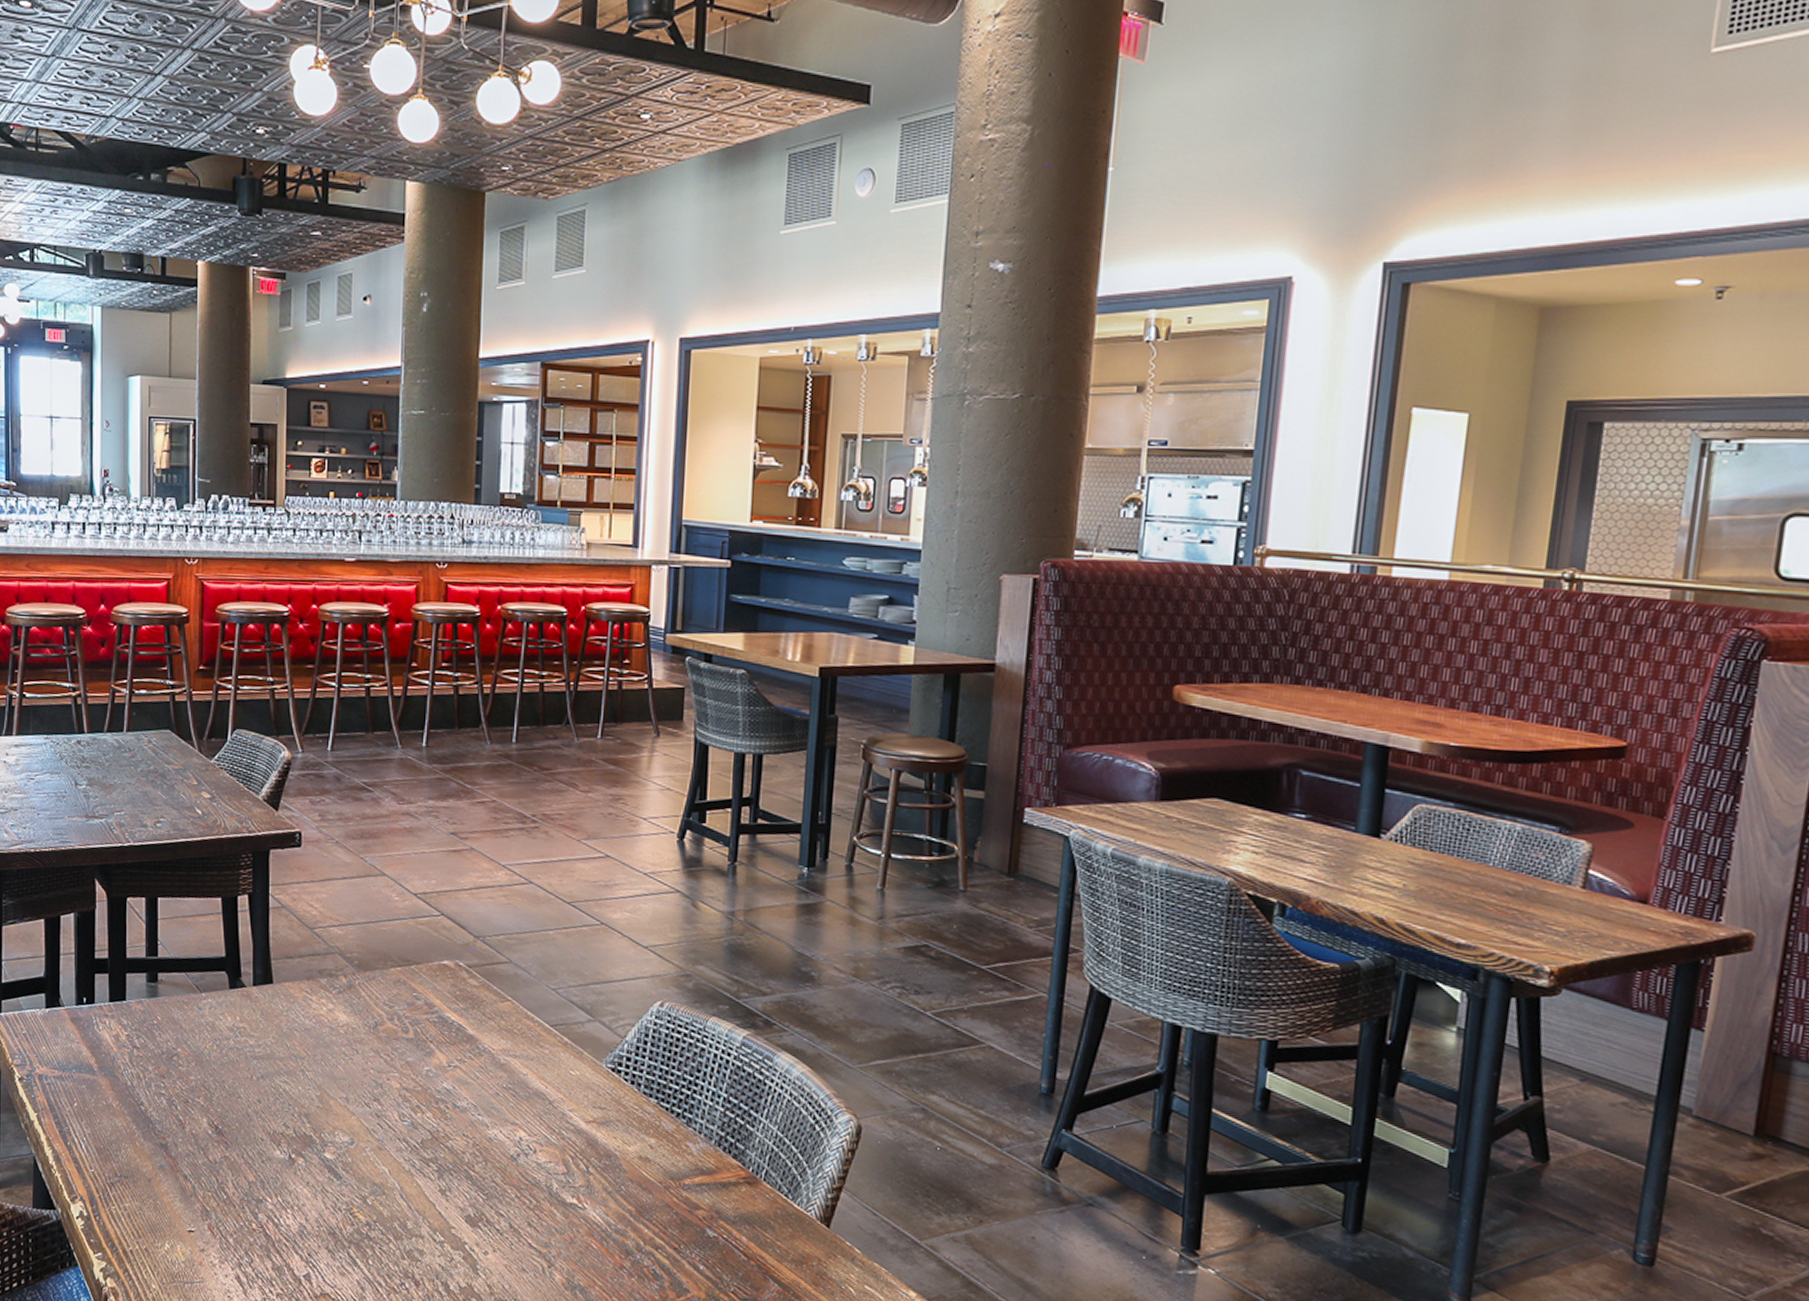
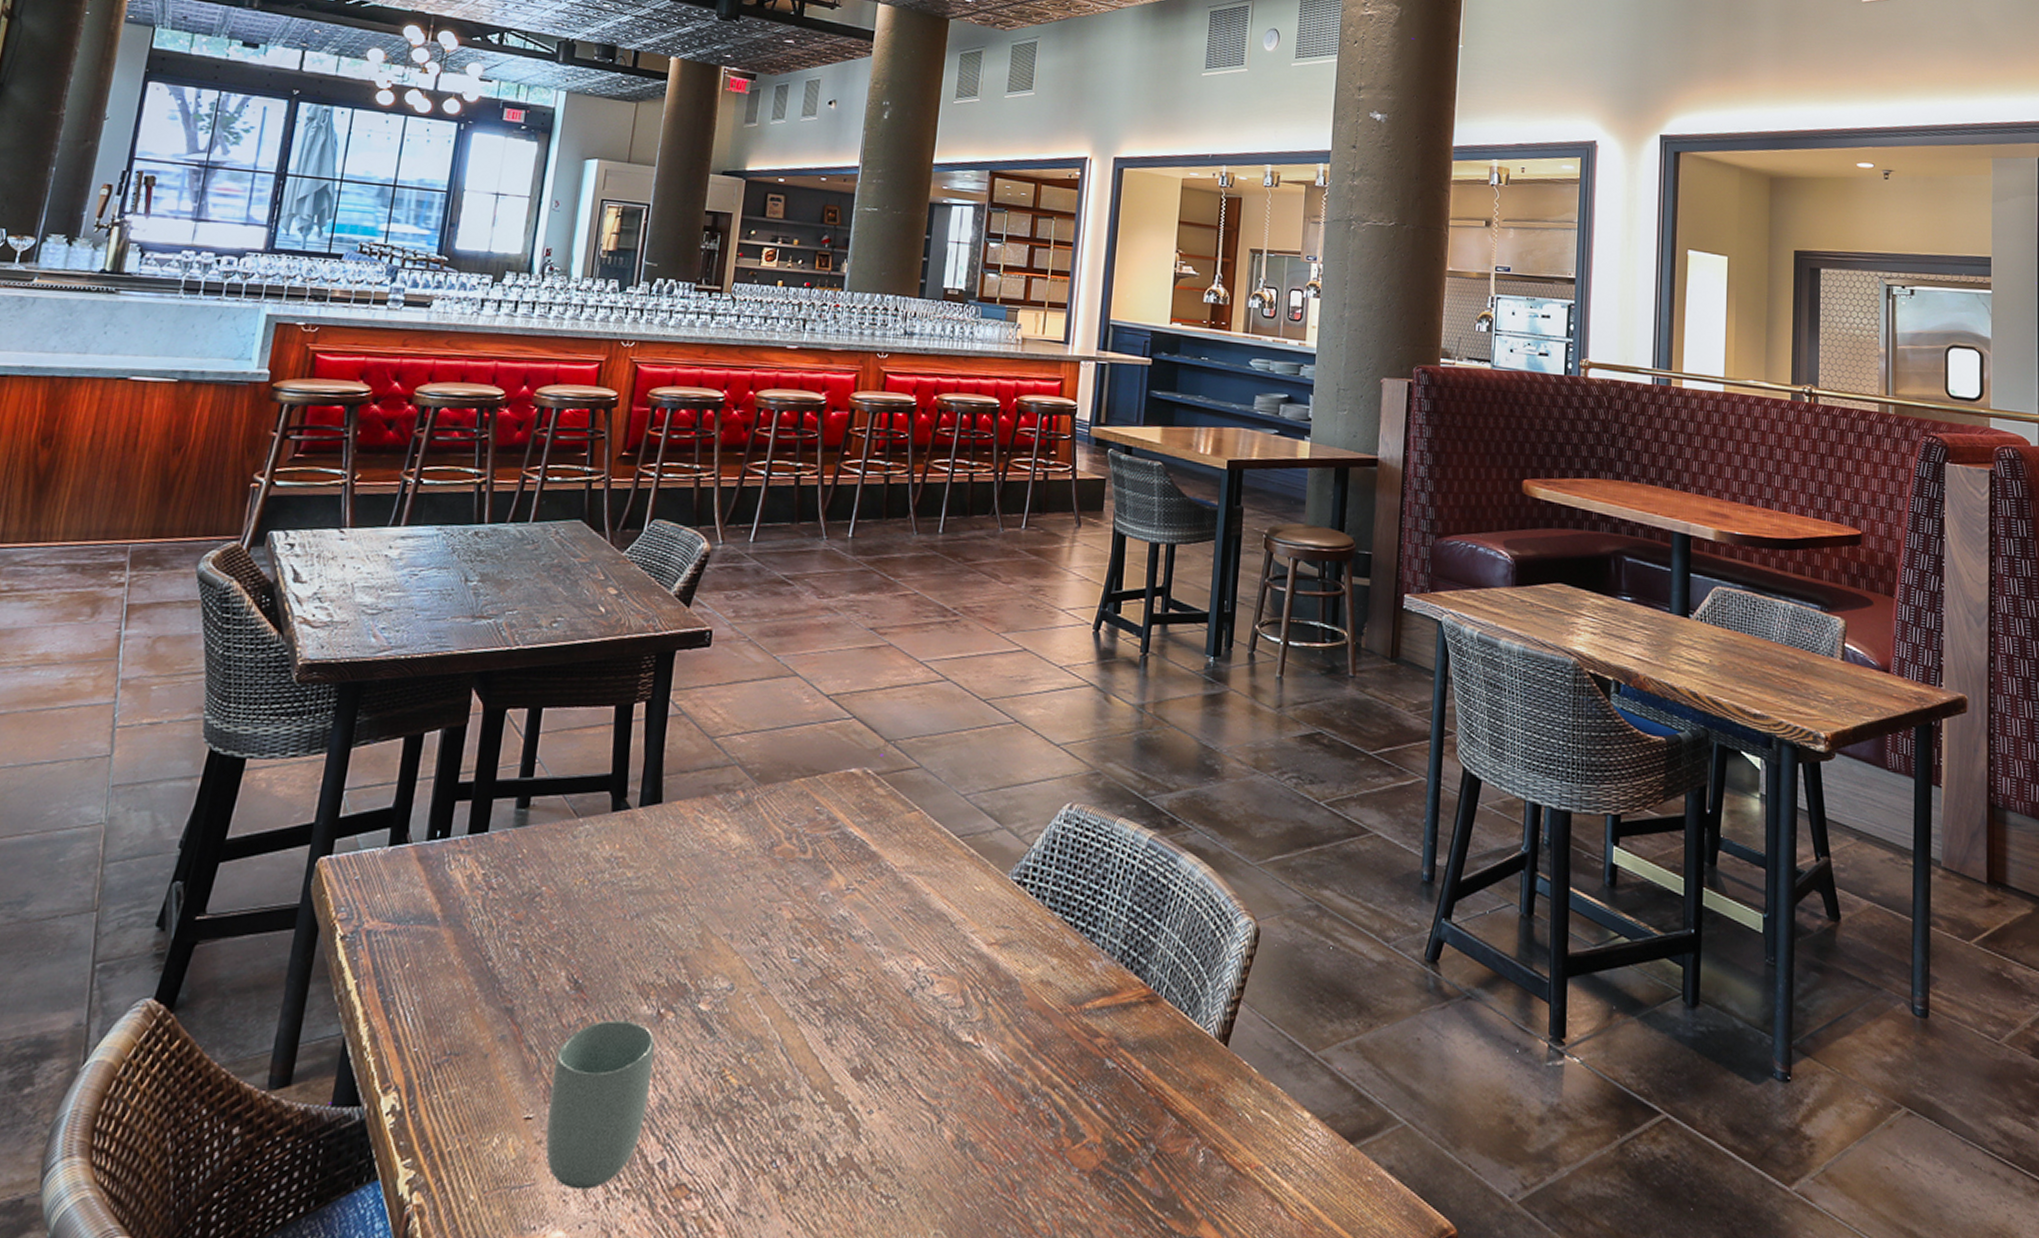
cup: none [206,1160,290,1290] -> present [545,1020,655,1190]

